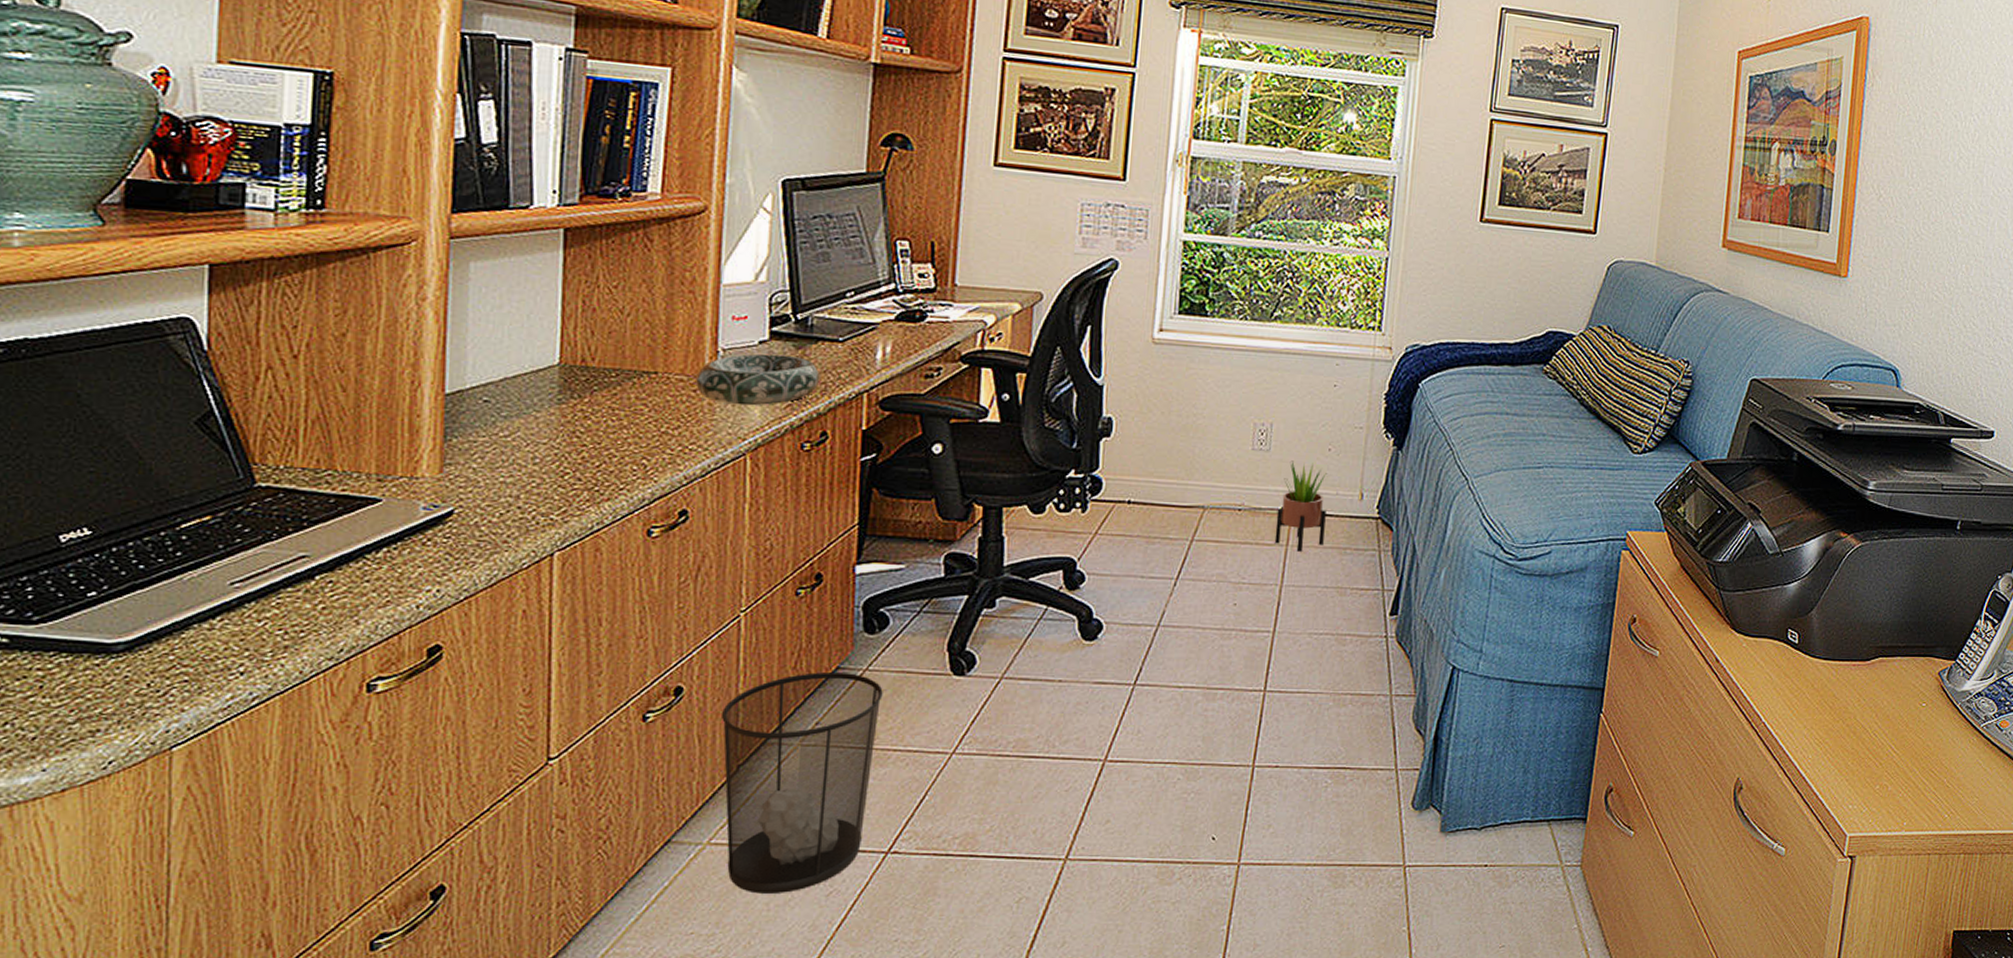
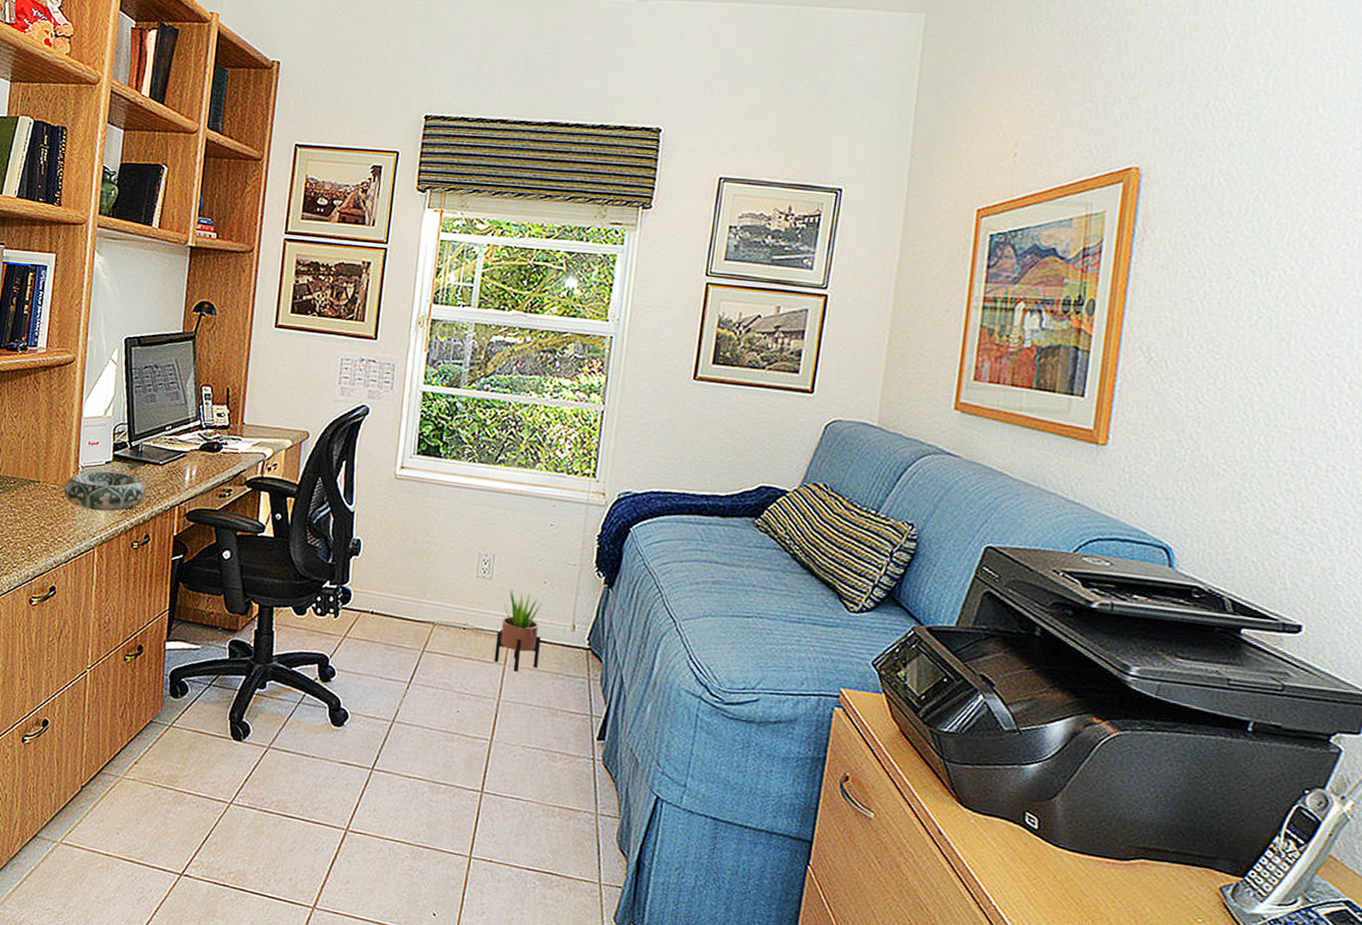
waste bin: present [722,672,883,894] -> none [72,722,182,892]

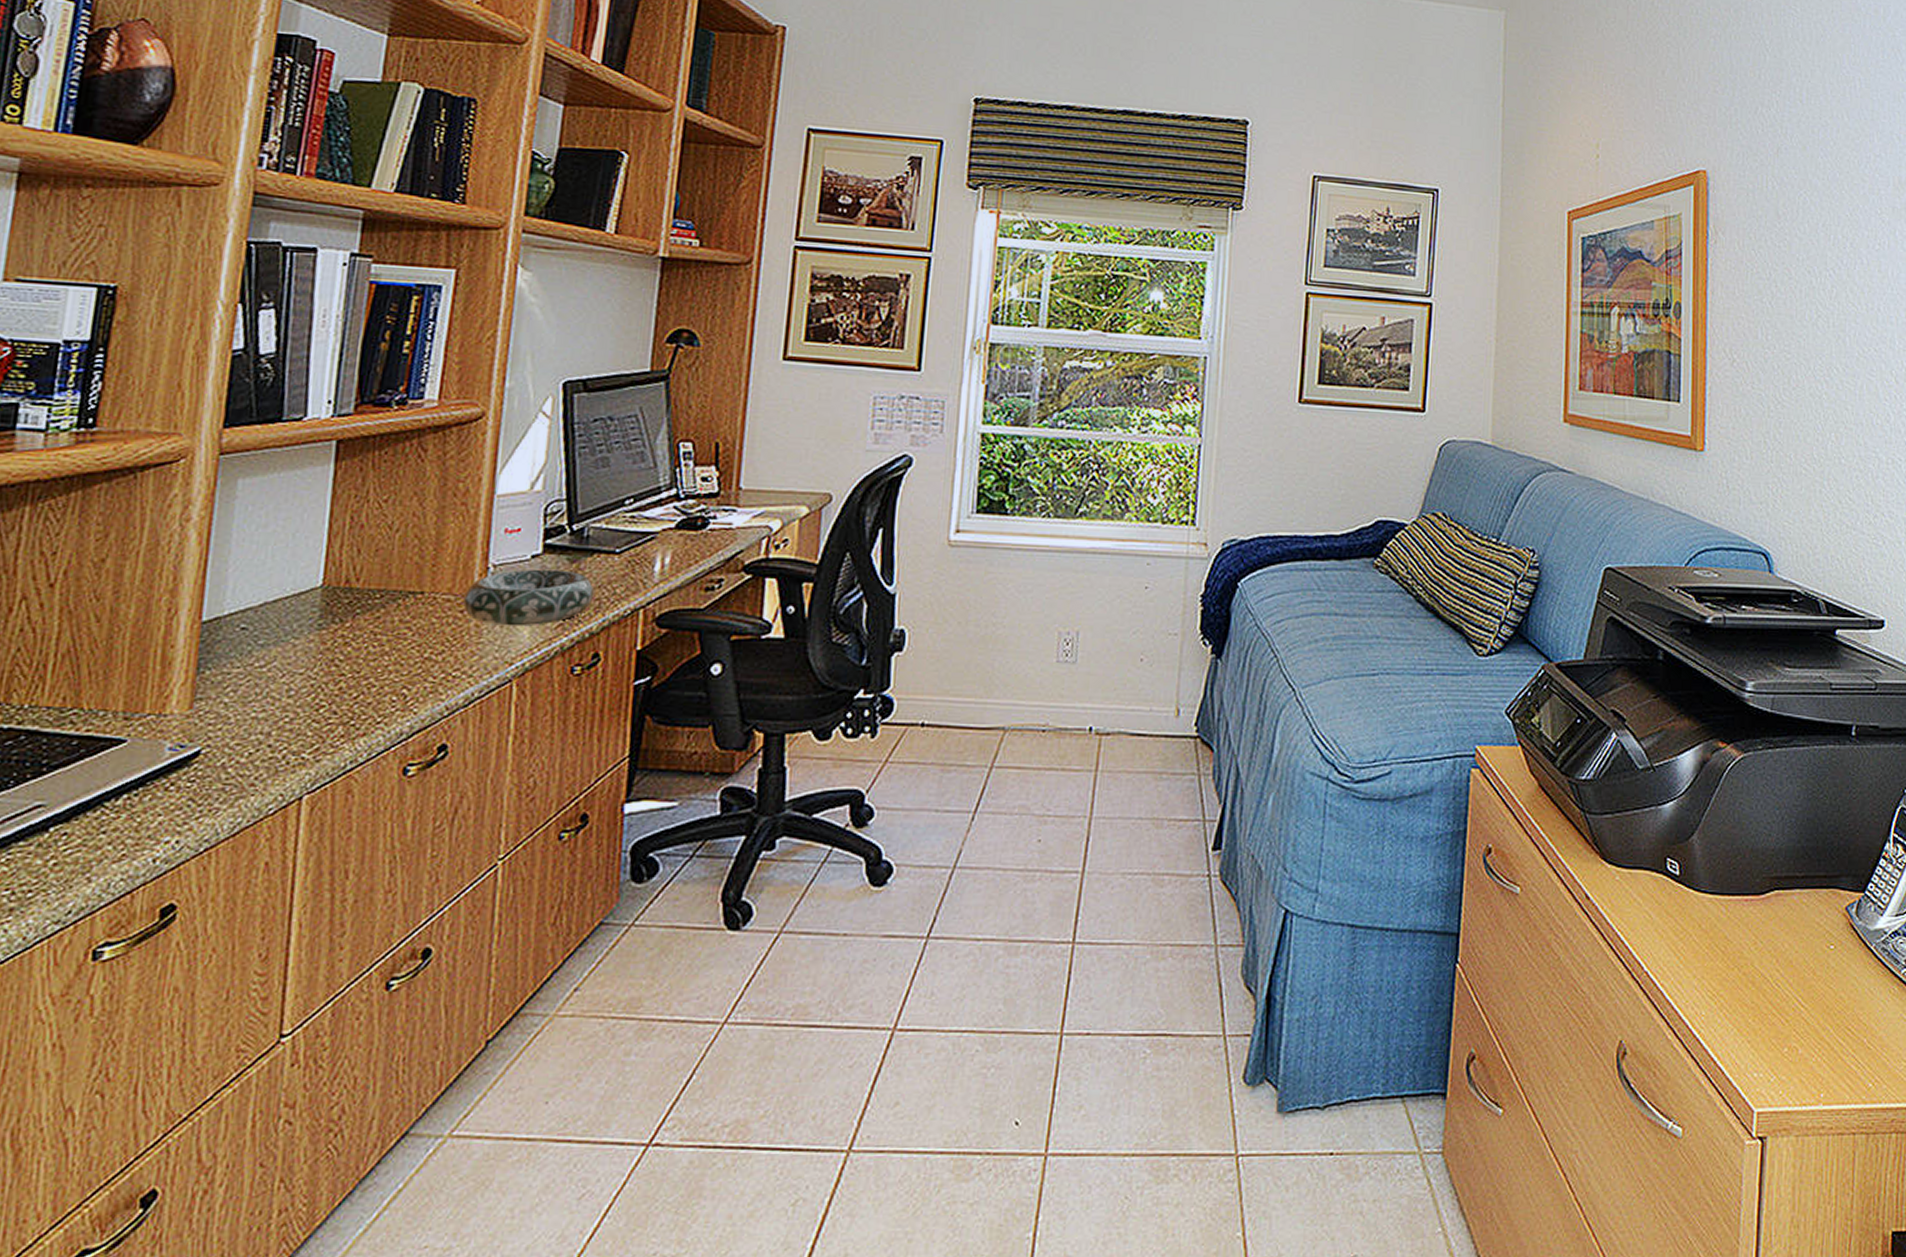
potted plant: present [494,589,542,672] -> none [1082,673,1139,778]

